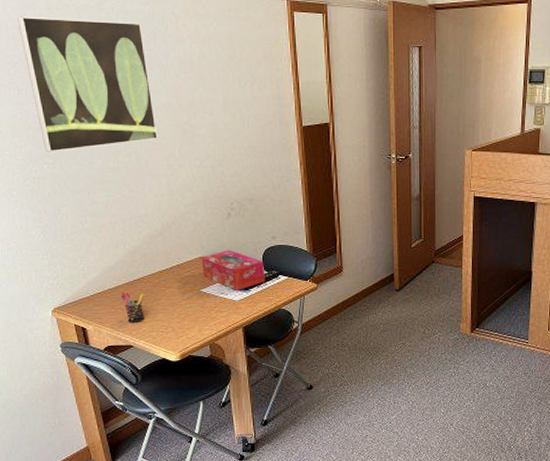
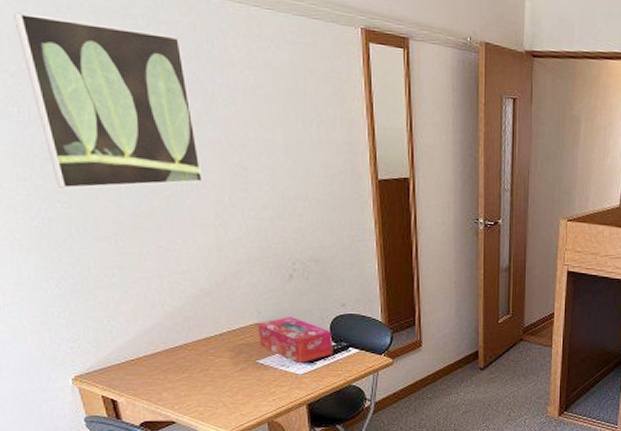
pen holder: present [120,292,145,324] -> none [159,360,189,397]

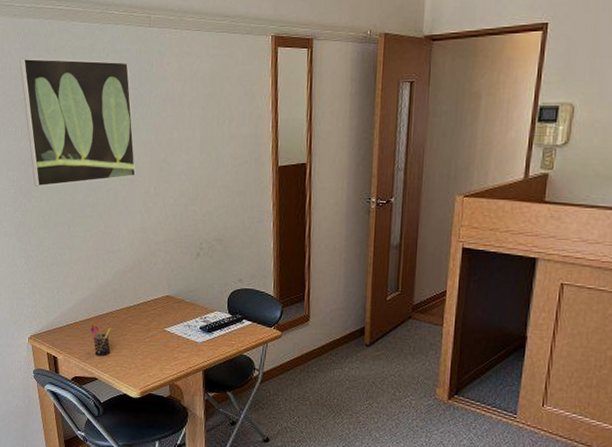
pen holder: none [159,360,189,397] -> present [90,325,112,357]
tissue box: present [257,316,333,363] -> none [167,289,229,332]

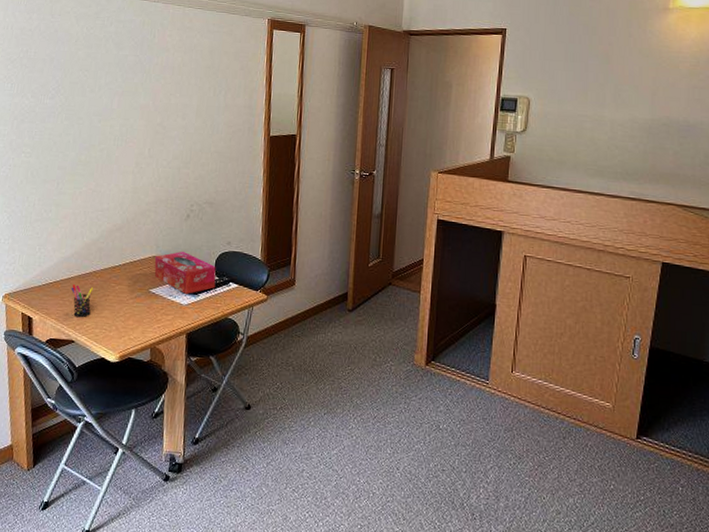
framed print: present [20,58,136,187] -> none [22,19,132,143]
tissue box: none [167,289,229,332] -> present [154,251,216,294]

